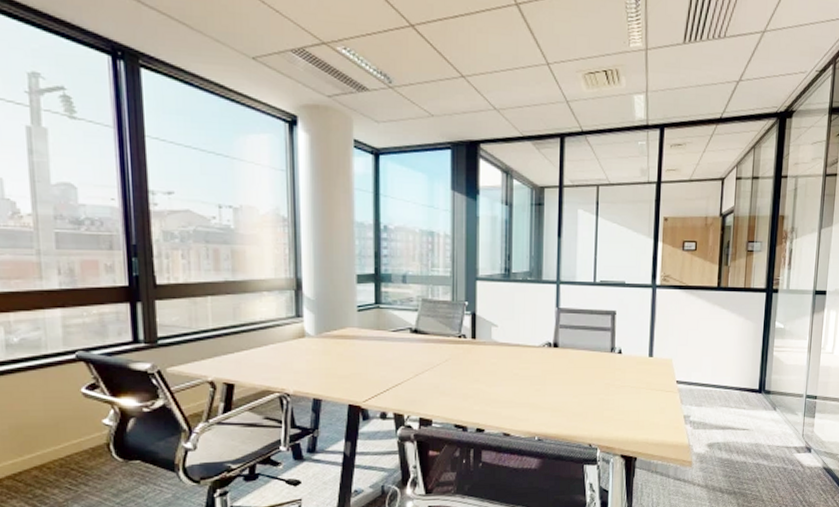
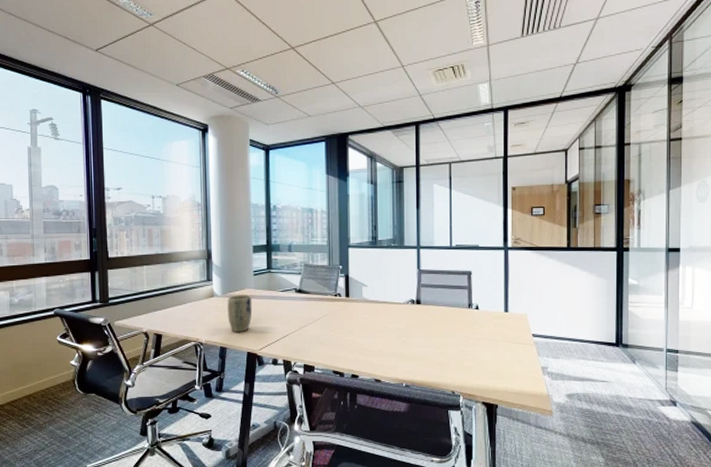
plant pot: none [323,335,356,382] -> present [227,295,253,333]

